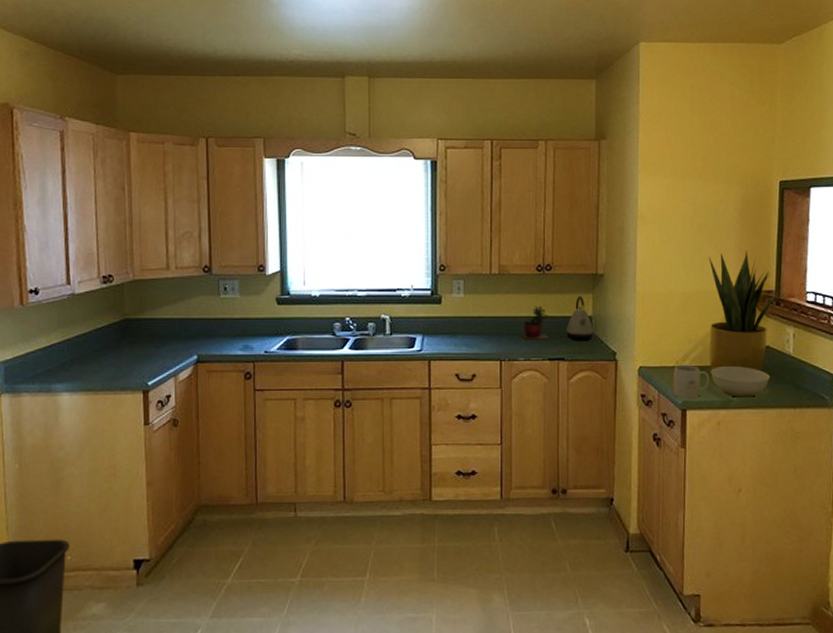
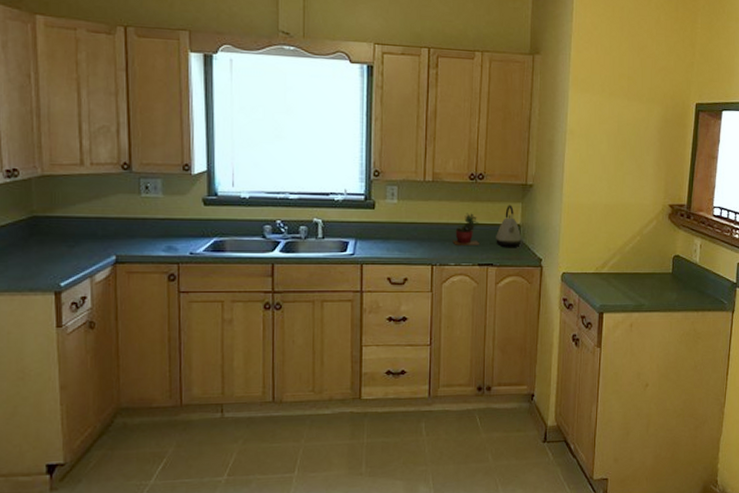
mug: present [673,364,709,400] -> none [592,271,625,303]
planter: present [708,250,781,372] -> none [625,167,692,278]
bowl: present [710,365,770,399] -> none [626,272,678,303]

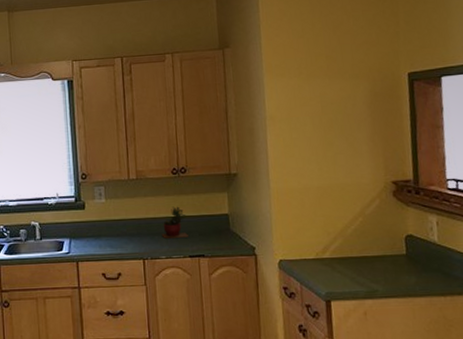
kettle: present [496,205,522,247] -> none [204,195,232,237]

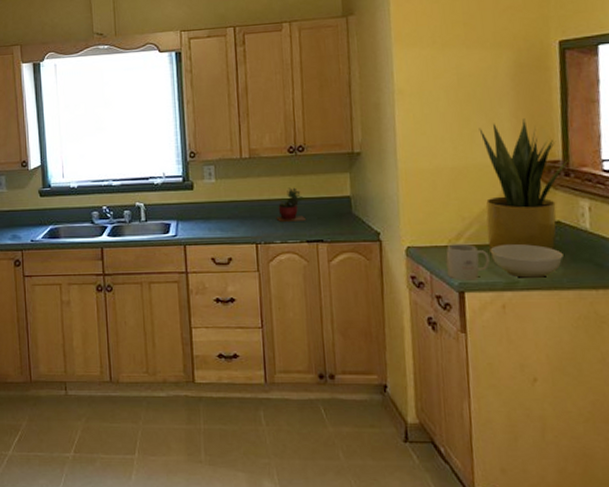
mug: none [314,256,353,291] -> present [446,243,490,281]
planter: none [340,142,419,263] -> present [479,118,570,251]
bowl: none [352,255,416,288] -> present [490,243,563,279]

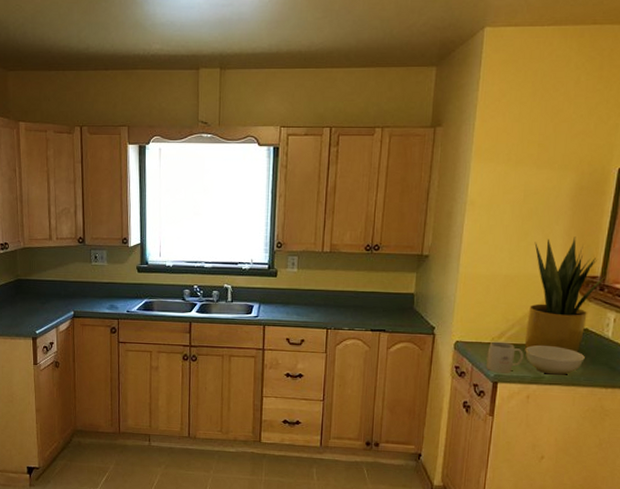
succulent plant: present [276,187,306,222] -> none [347,281,373,312]

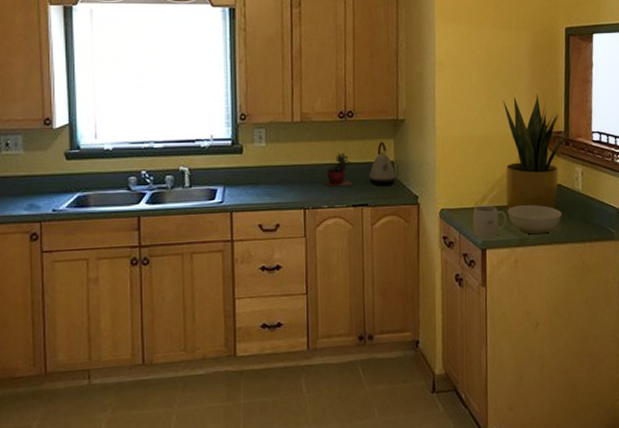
succulent plant: none [347,281,373,312] -> present [324,152,352,187]
kettle: none [389,274,415,315] -> present [369,141,396,186]

